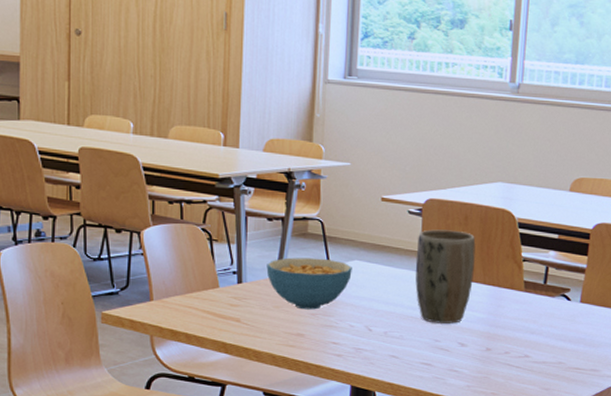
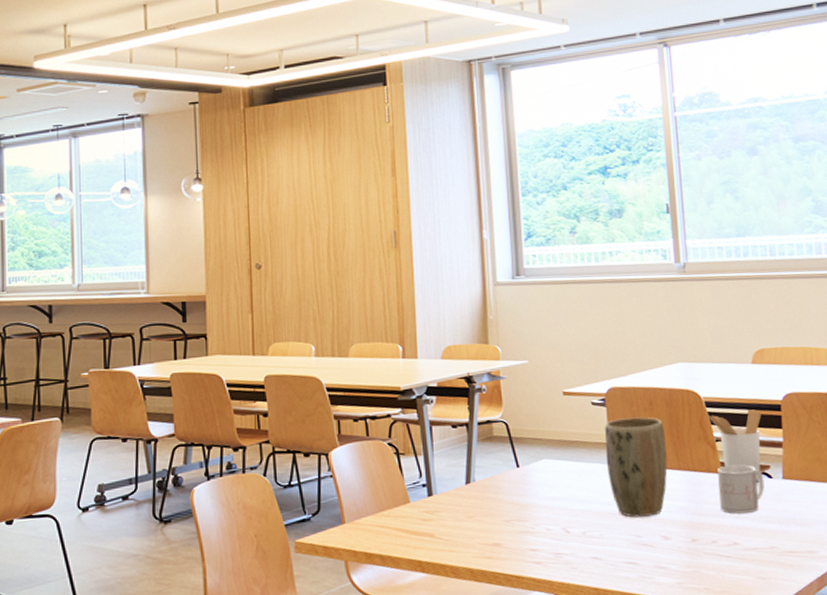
cereal bowl: present [266,257,352,310] -> none [455,461,542,517]
utensil holder: none [518,235,570,303] -> present [707,409,761,482]
mug: none [518,285,563,330] -> present [717,465,765,514]

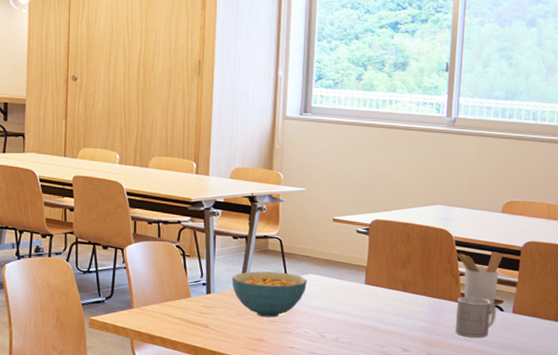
cereal bowl: none [455,461,542,517] -> present [232,271,307,318]
plant pot: present [605,417,668,518] -> none [362,247,417,331]

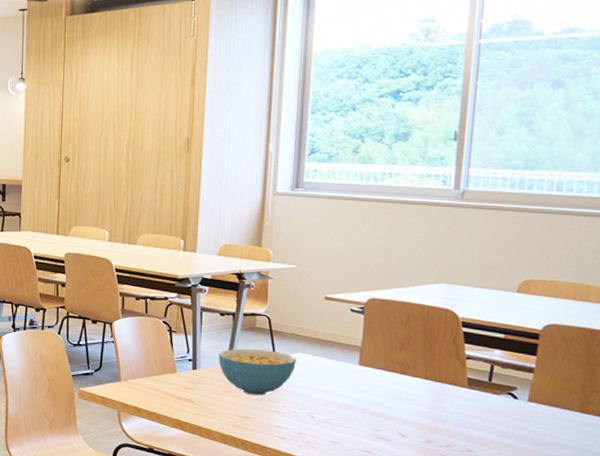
utensil holder: present [455,252,503,313] -> none [462,333,517,401]
mug: present [455,297,497,338] -> none [460,382,509,426]

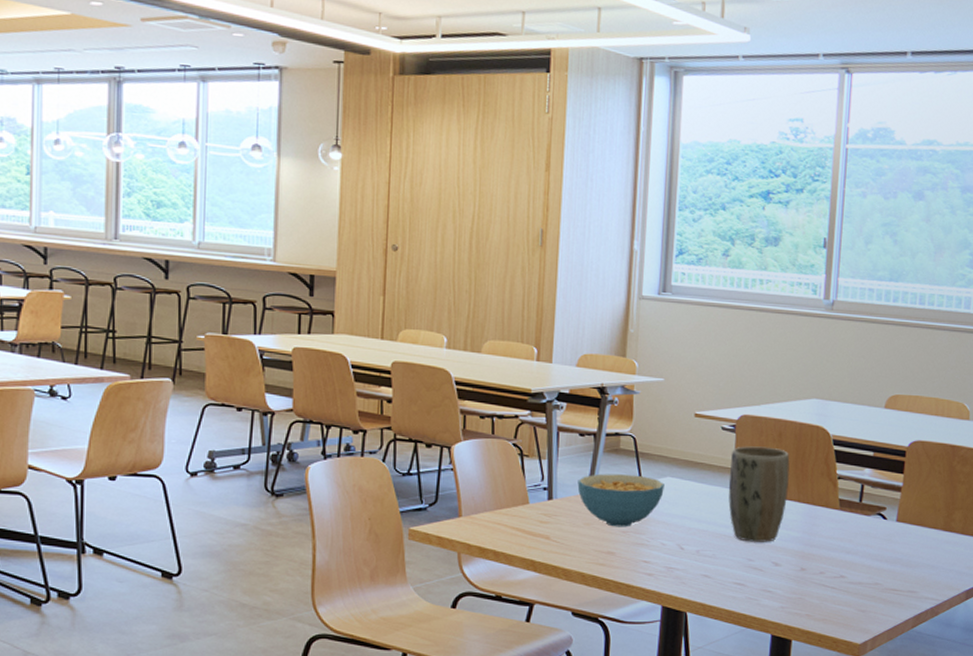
plant pot: none [356,326,418,415] -> present [728,446,790,542]

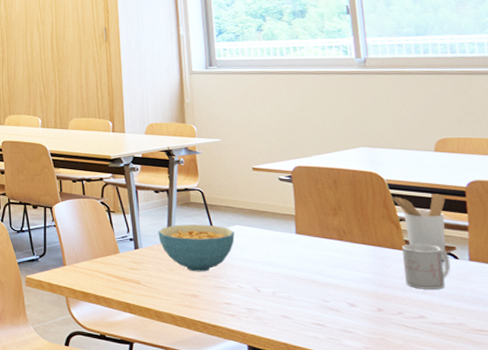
plant pot: present [728,446,790,542] -> none [292,194,353,284]
utensil holder: none [833,452,886,522] -> present [390,194,446,262]
mug: none [833,503,879,549] -> present [402,244,451,289]

